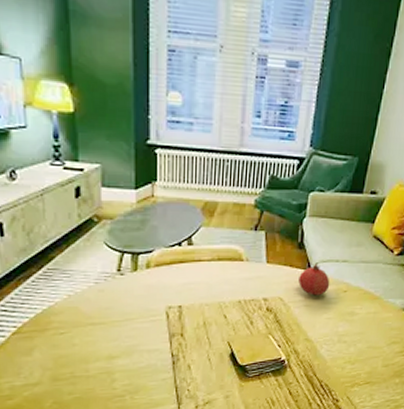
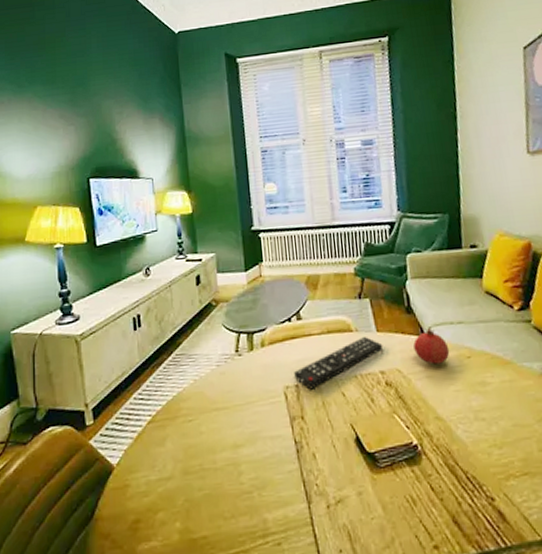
remote control: none [178,267,271,311] -> present [294,337,384,390]

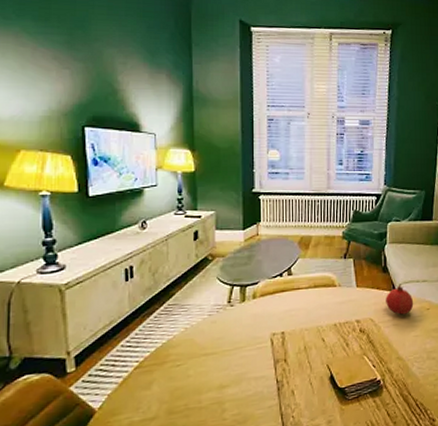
remote control: present [294,337,384,390] -> none [281,291,361,336]

